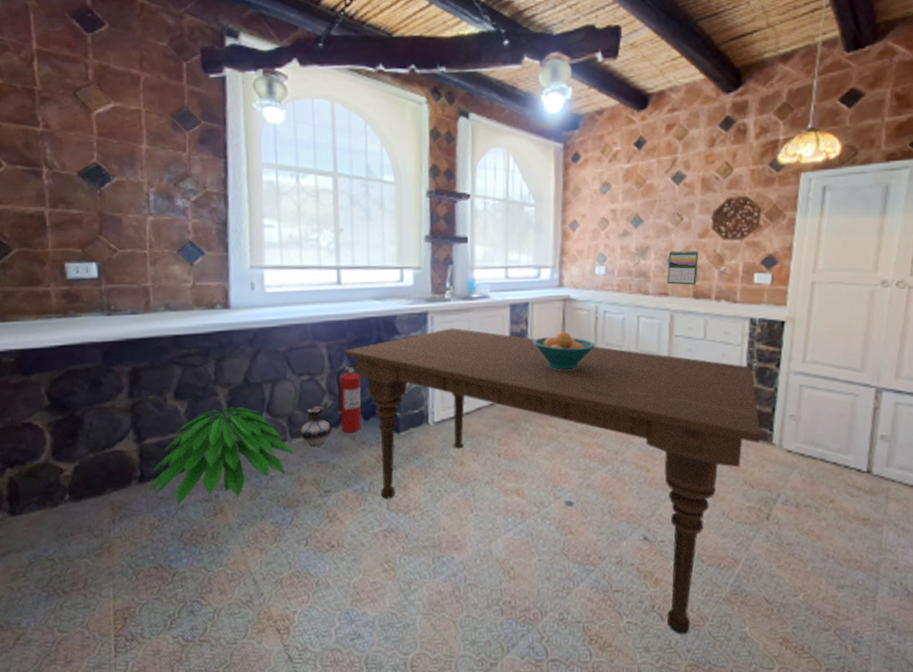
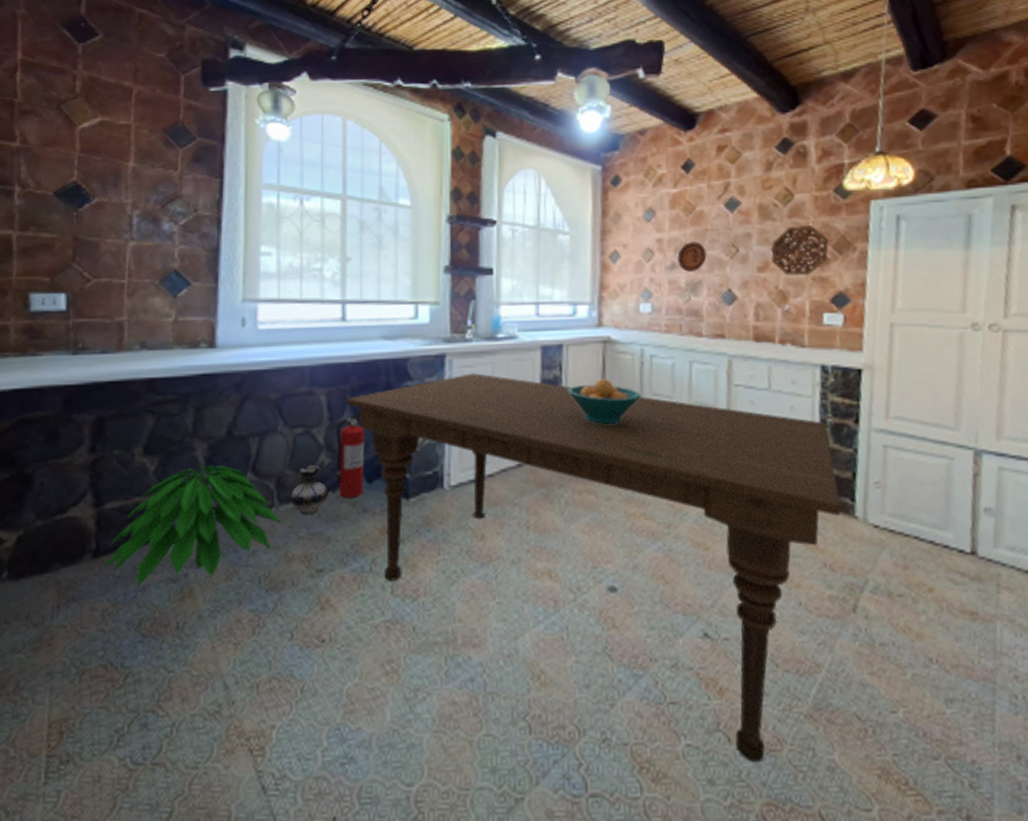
decorative plate: none [629,211,655,238] -> present [677,241,707,272]
calendar: present [667,250,699,285] -> none [723,285,759,326]

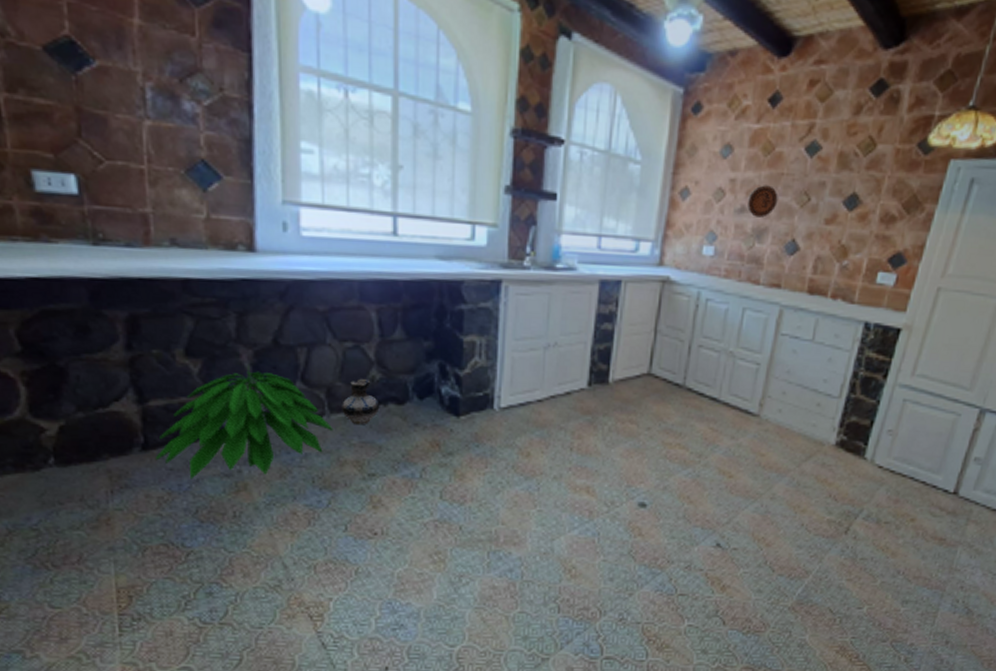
fire extinguisher: present [336,413,365,498] -> none [387,332,417,412]
dining table: present [346,373,841,764] -> none [398,301,858,640]
fruit bowl: present [568,379,641,424] -> none [622,318,692,362]
decorative platter: present [771,225,829,277] -> none [840,179,900,233]

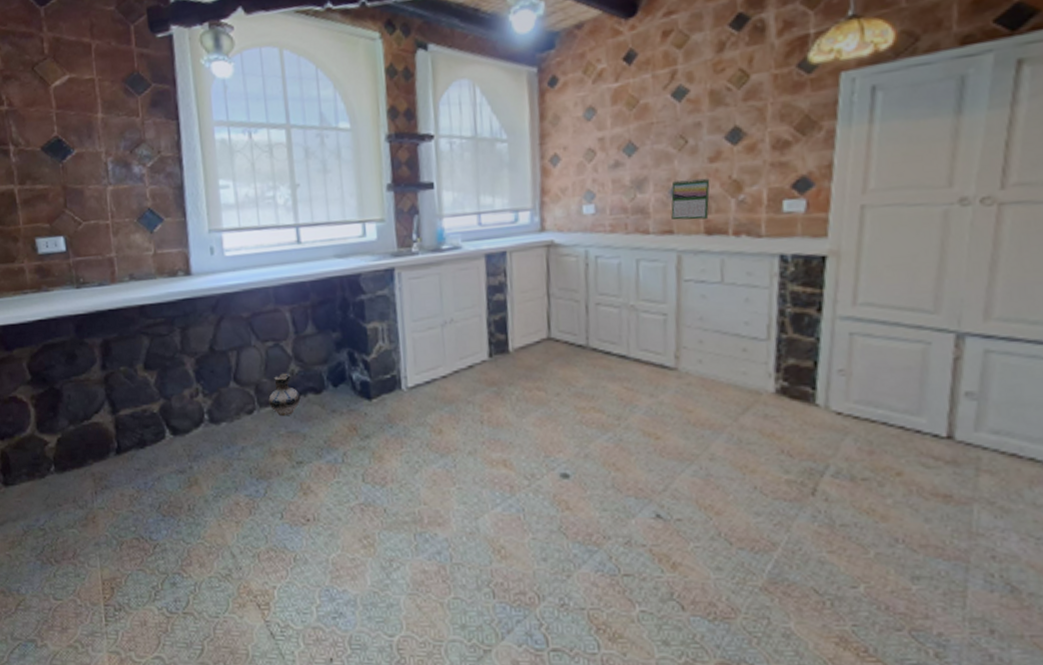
indoor plant: present [156,366,333,479] -> none [127,373,264,478]
decorative plate: present [747,185,778,218] -> none [621,136,653,169]
calendar: none [782,235,822,278] -> present [671,178,710,221]

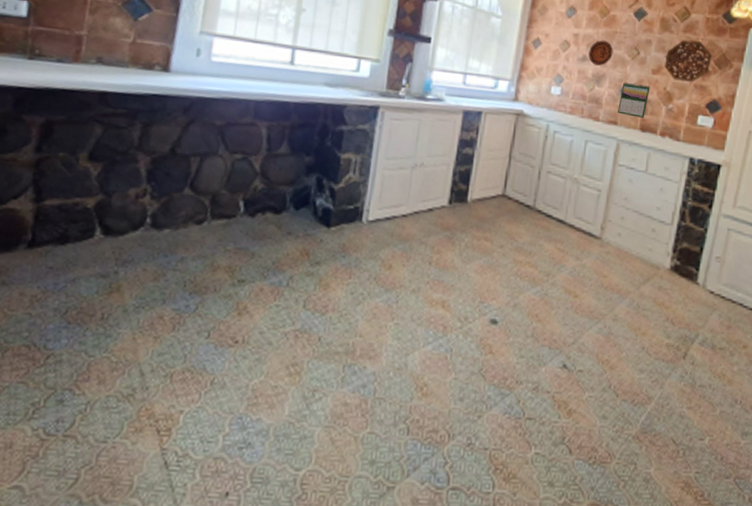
ceramic jug: present [268,373,301,417] -> none [222,187,259,232]
decorative plate: none [621,136,653,169] -> present [588,40,613,66]
decorative platter: none [724,107,790,164] -> present [664,39,712,82]

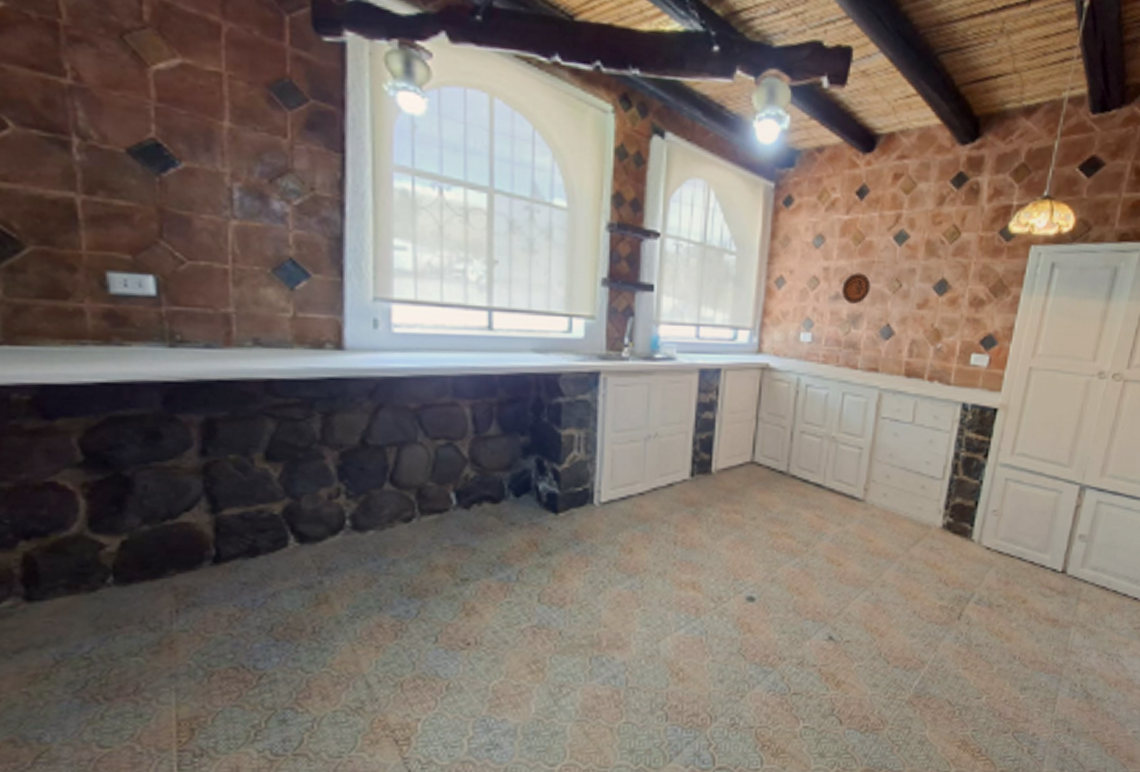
calendar: present [618,82,650,118] -> none [878,321,916,362]
decorative platter: present [664,39,712,82] -> none [931,265,986,316]

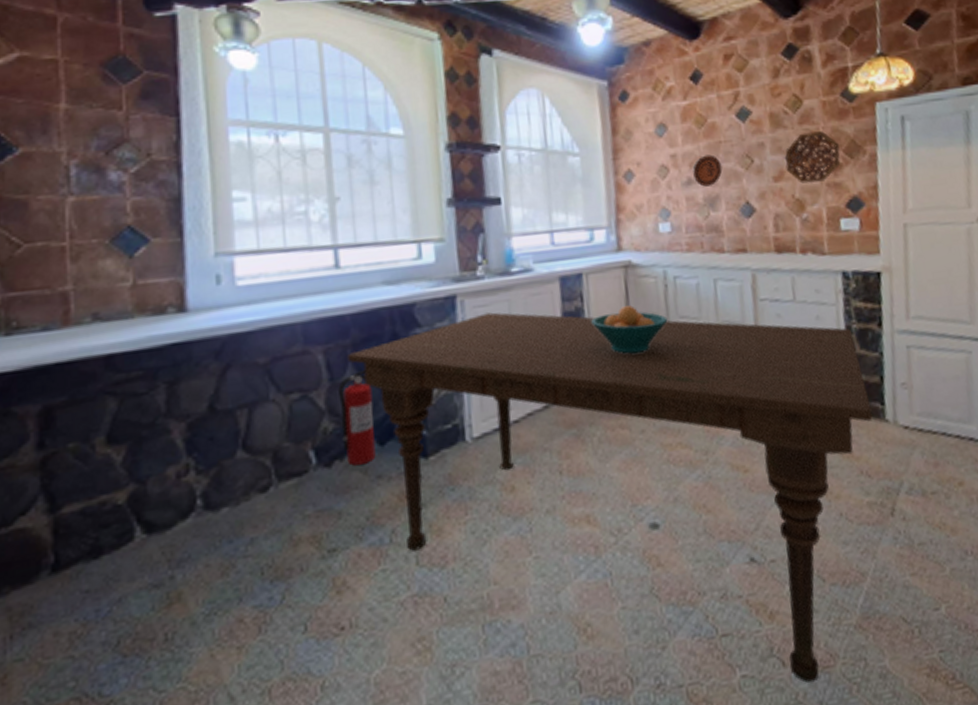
fire extinguisher: none [482,427,513,511] -> present [338,369,376,466]
dining table: none [493,392,962,740] -> present [347,312,873,684]
fruit bowl: none [723,405,794,449] -> present [591,305,668,354]
decorative platter: none [931,265,986,316] -> present [785,131,840,184]

